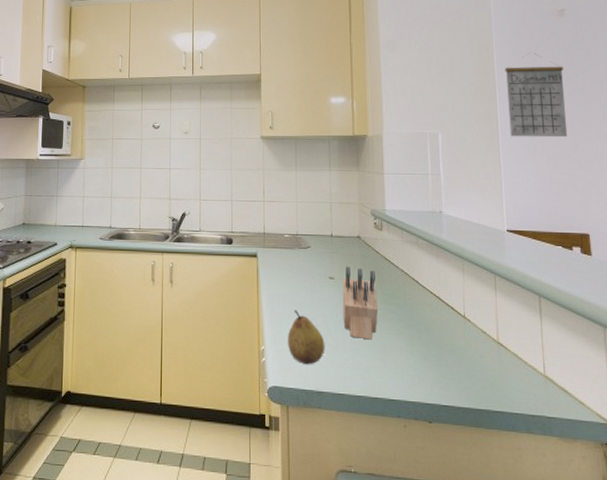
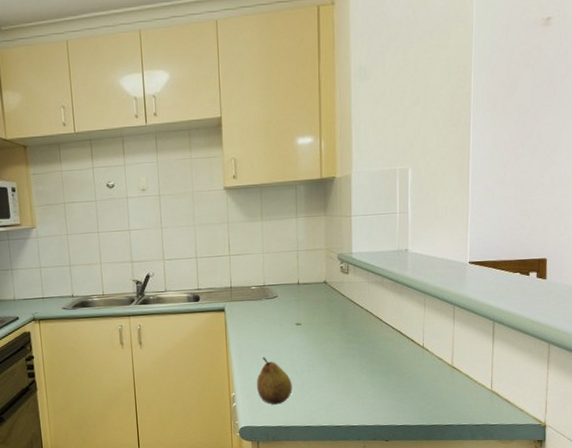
knife block: present [342,266,379,340] -> none [309,311,343,377]
calendar: present [505,53,568,138] -> none [481,71,543,167]

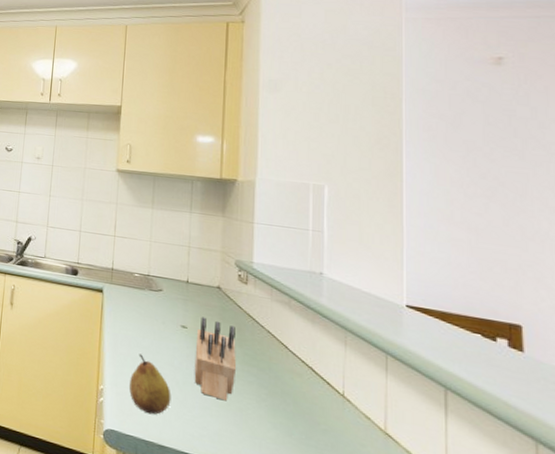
knife block: none [309,311,343,377] -> present [194,316,237,401]

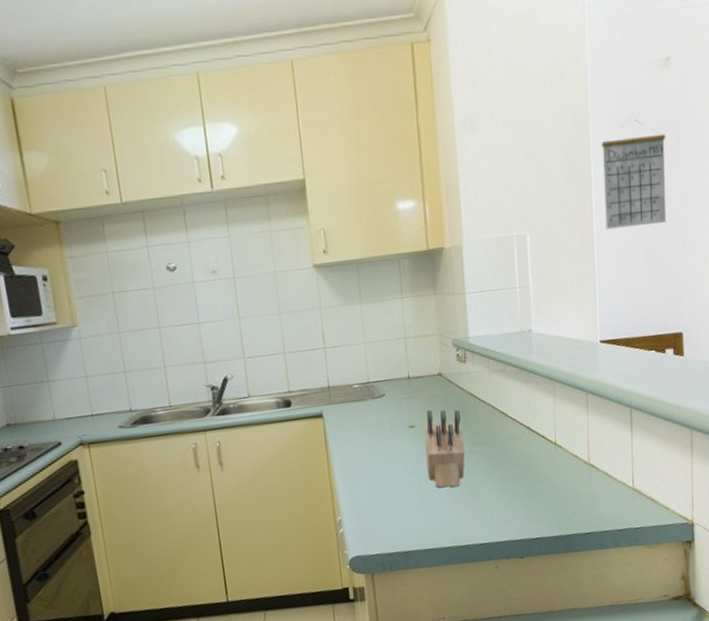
fruit: present [128,353,172,415] -> none [366,469,410,527]
calendar: none [416,106,498,207] -> present [601,119,667,230]

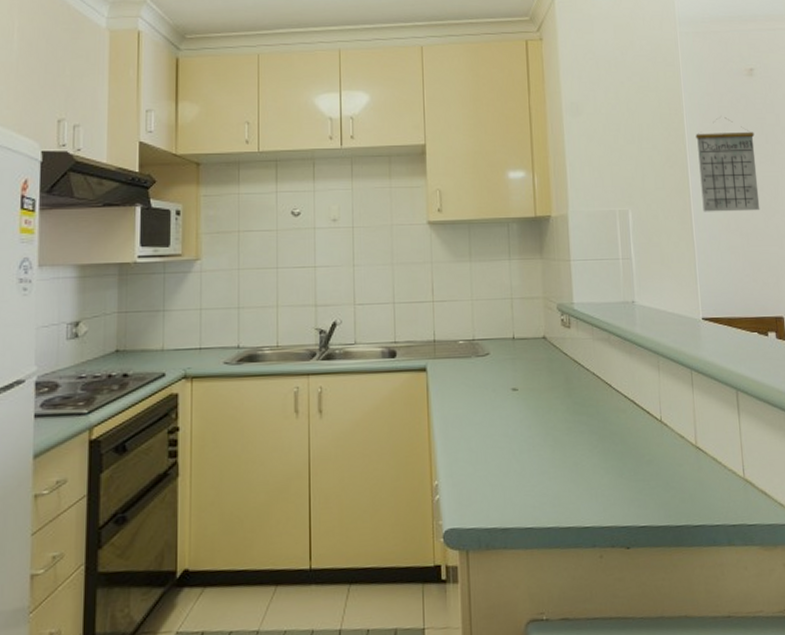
knife block: present [424,409,466,488] -> none [527,373,569,460]

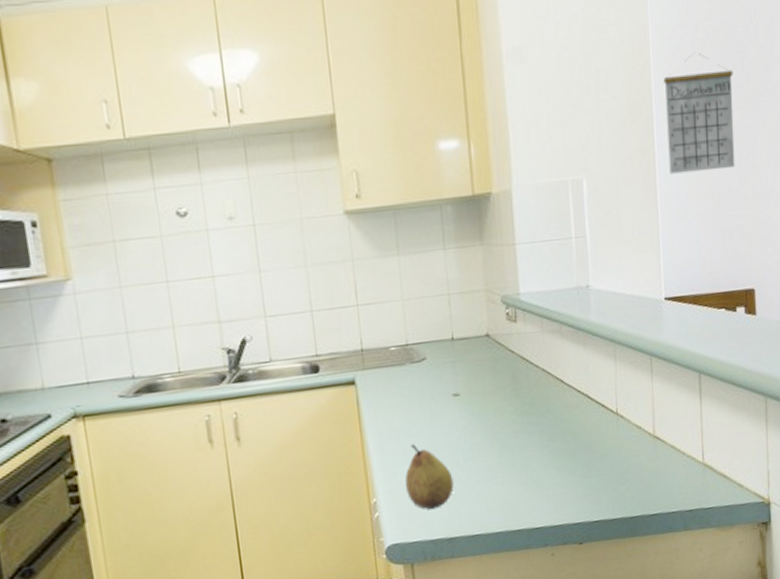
fruit: none [464,432,510,498] -> present [405,444,454,510]

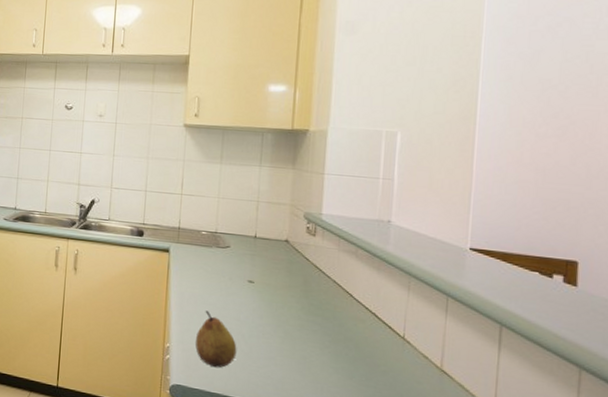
calendar: present [663,53,735,175] -> none [490,42,575,147]

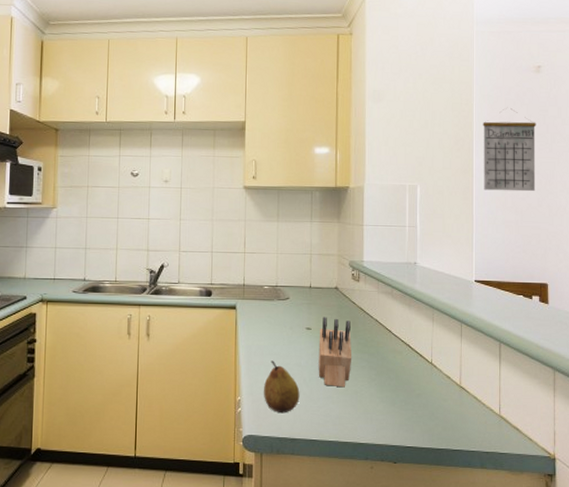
knife block: none [259,270,302,351] -> present [318,317,352,388]
calendar: none [490,42,575,147] -> present [483,108,537,192]

